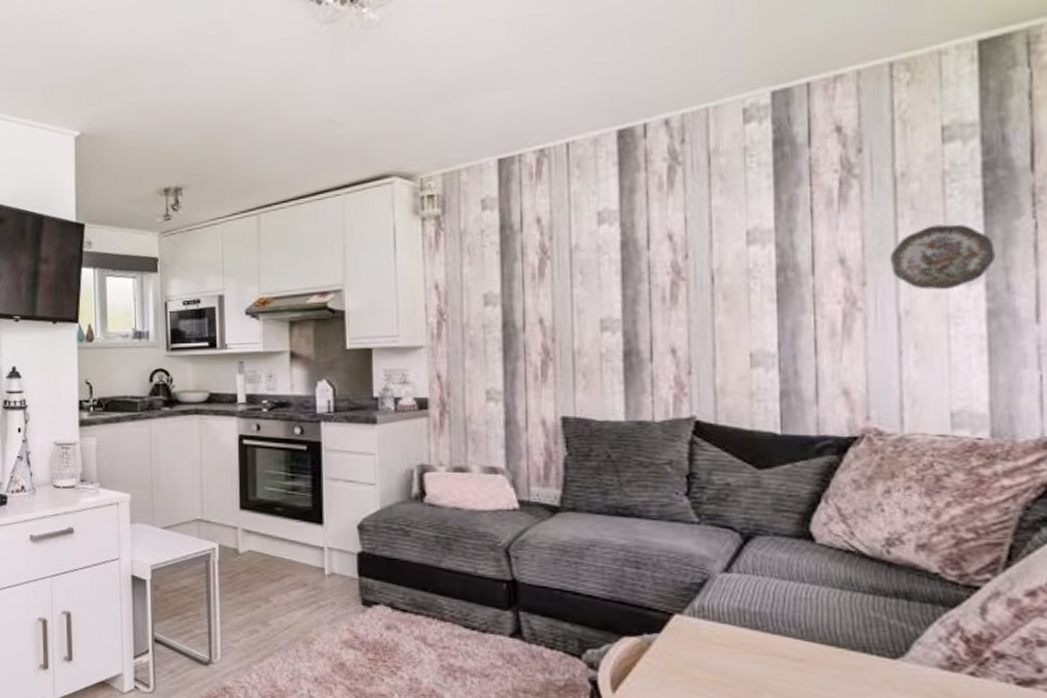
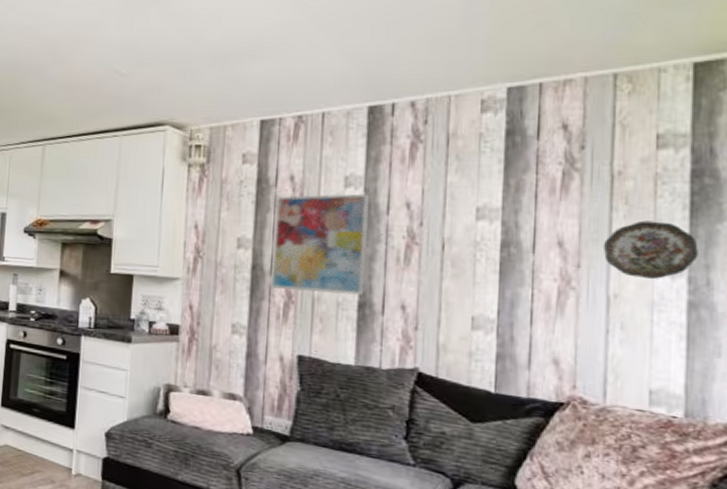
wall art: none [523,229,629,346] -> present [270,194,369,295]

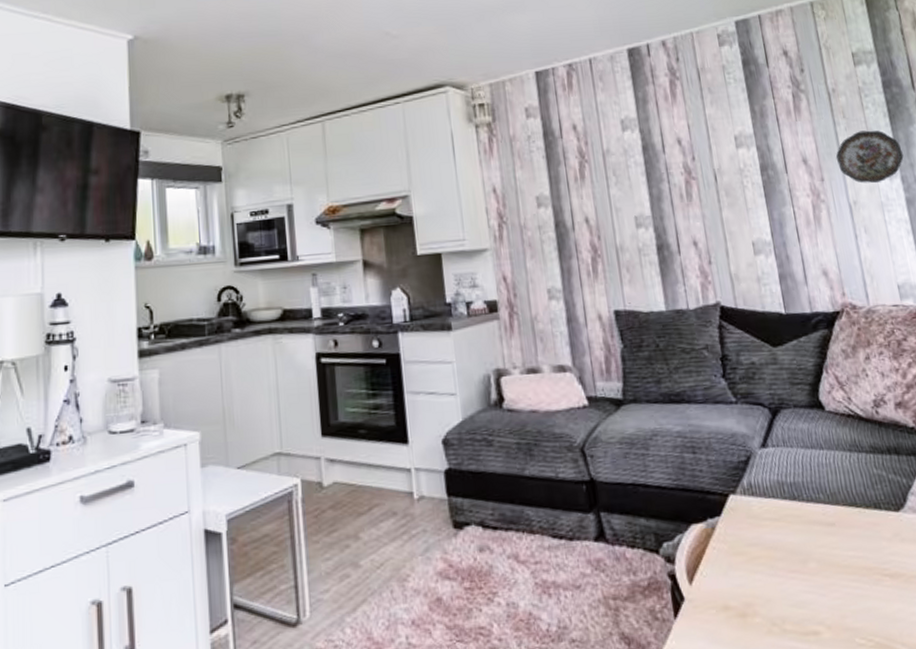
wall art: present [270,194,369,295] -> none [564,135,660,244]

